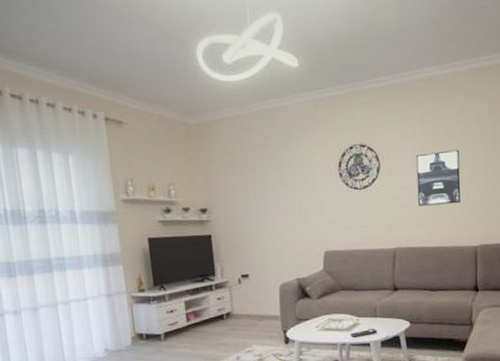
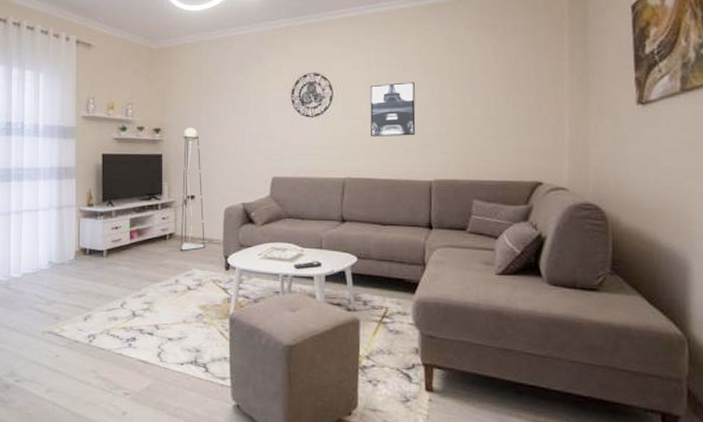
floor lamp: none [231,205,280,329] -> present [180,127,222,251]

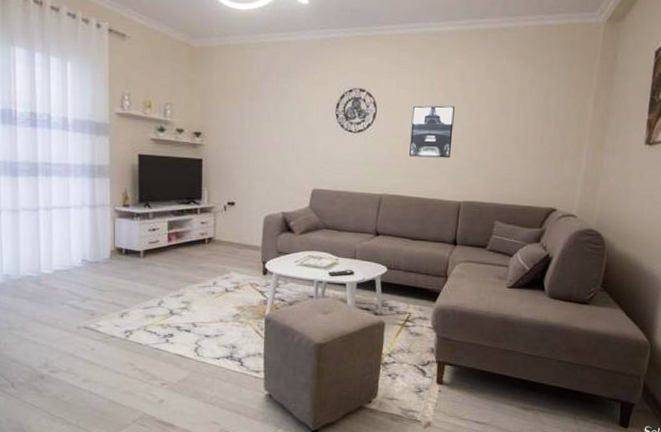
floor lamp: present [180,127,222,251] -> none [219,133,261,255]

